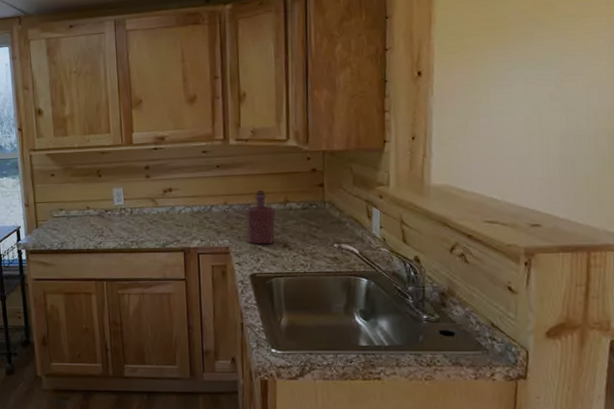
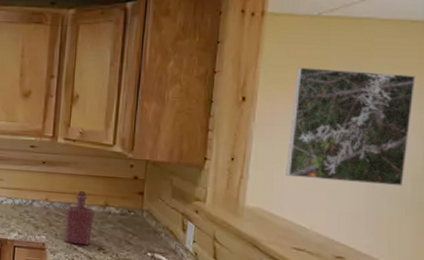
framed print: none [470,23,605,149] -> present [286,67,416,186]

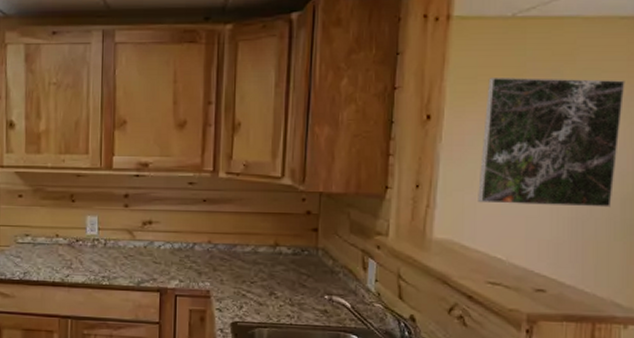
bottle: present [65,190,95,246] -> none [231,229,264,291]

